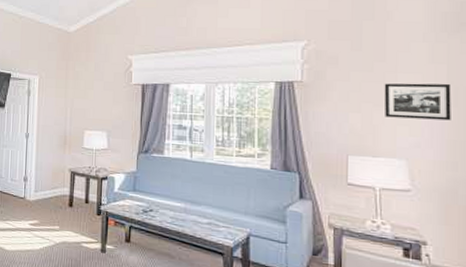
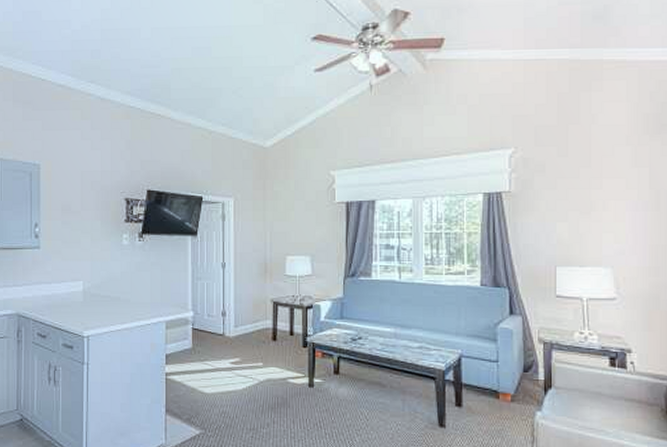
picture frame: present [384,83,451,121] -> none [590,187,653,225]

